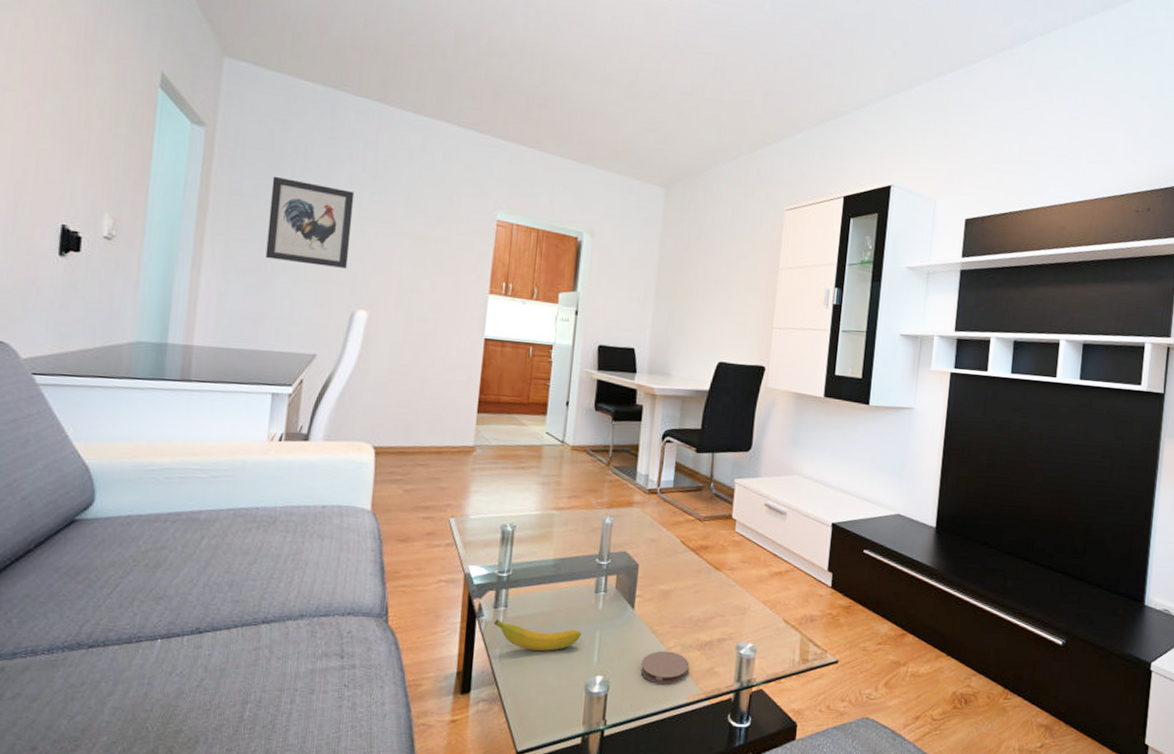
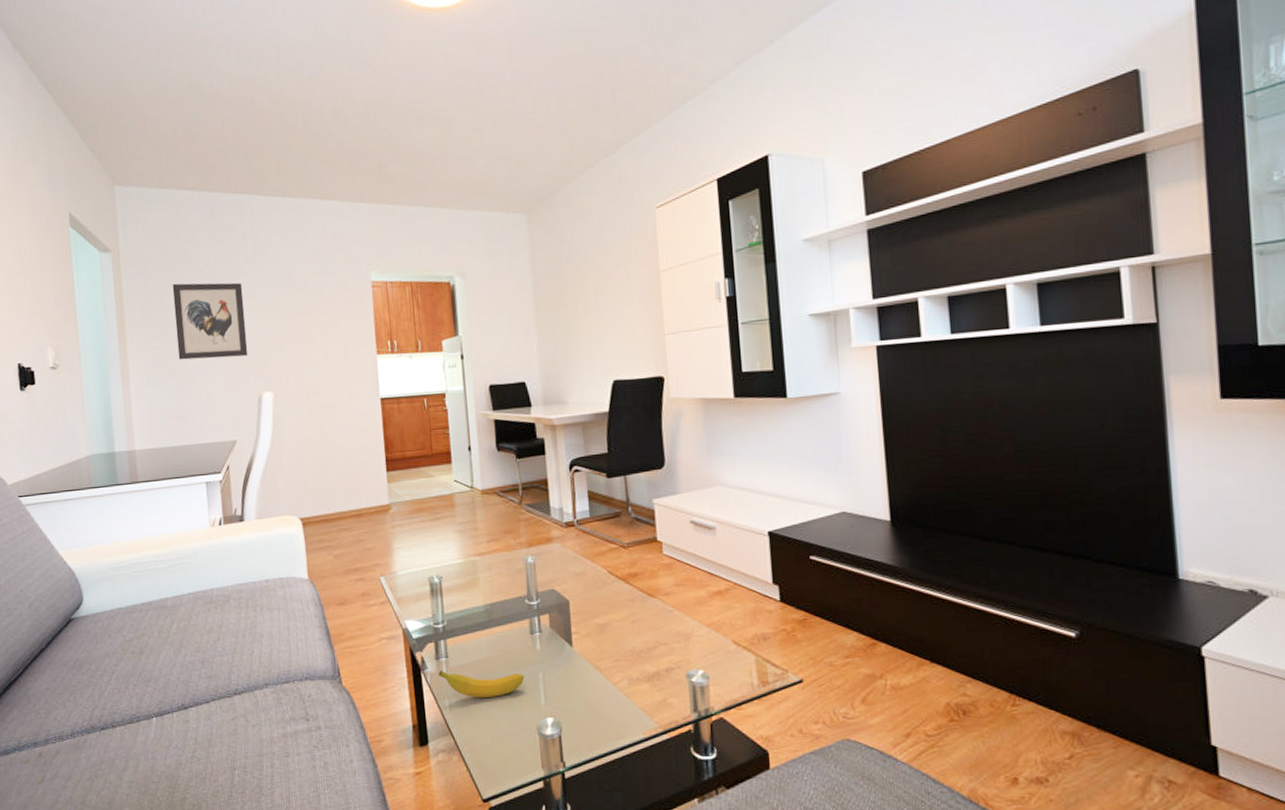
coaster: present [640,651,690,685] -> none [589,686,641,721]

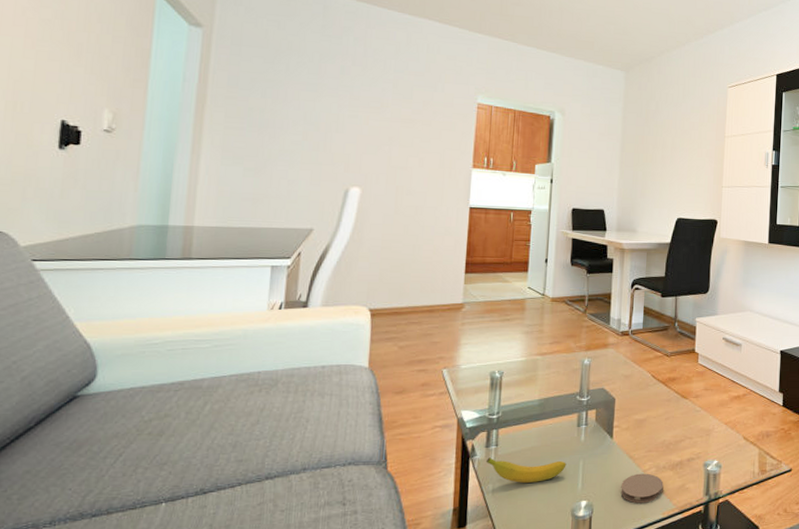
wall art: present [172,282,248,360] -> none [262,70,346,150]
coaster: none [589,686,641,721] -> present [620,473,664,504]

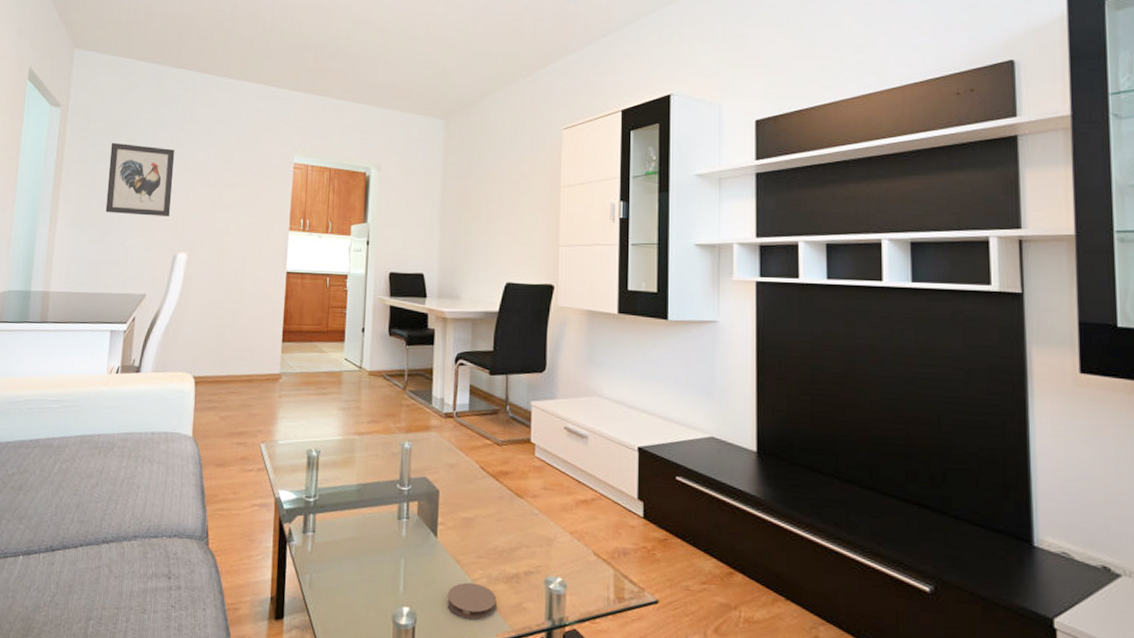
wall art: none [262,70,346,150] -> present [105,142,175,217]
banana: present [485,457,567,483] -> none [302,544,387,579]

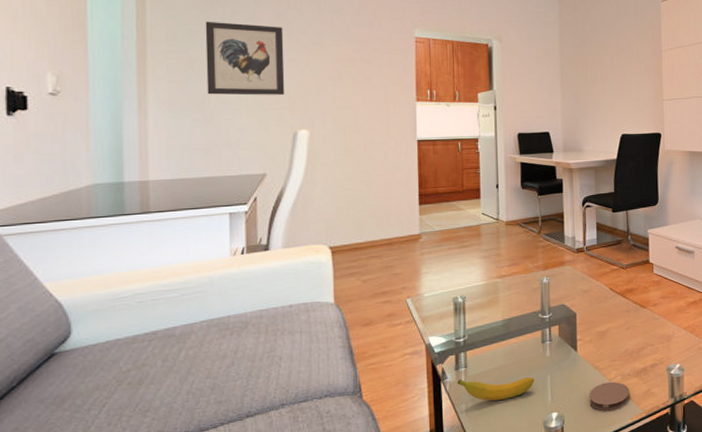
banana: none [302,544,387,579] -> present [456,376,535,401]

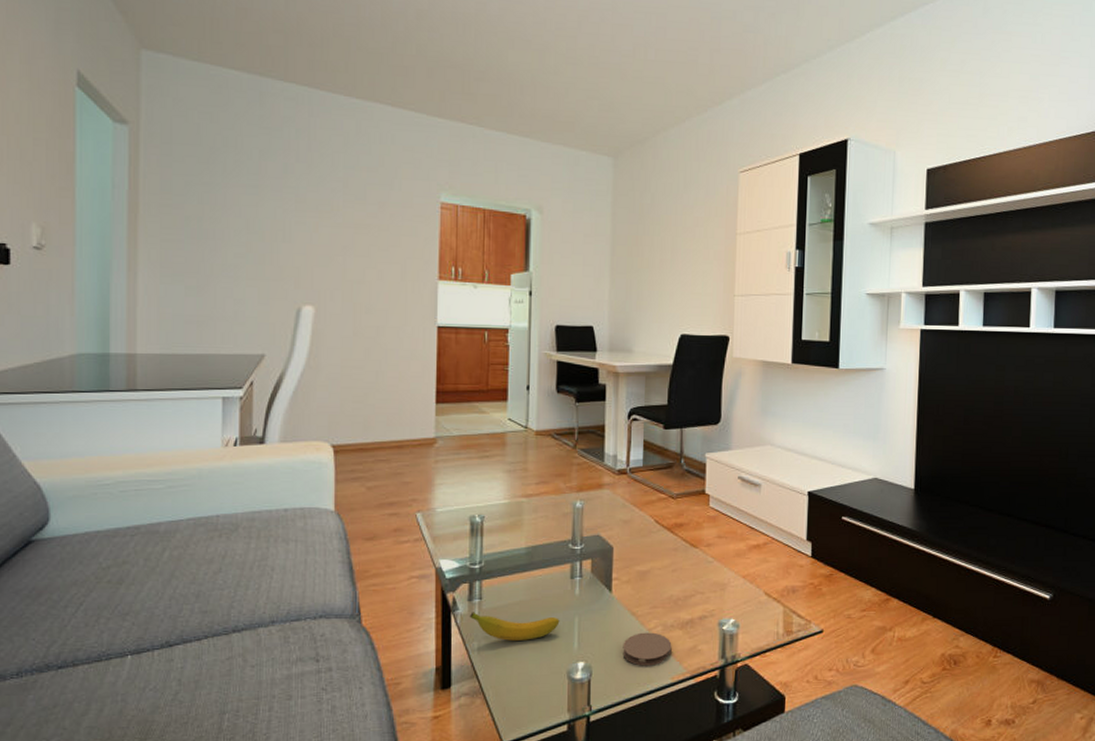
wall art: present [205,21,285,95] -> none [203,171,290,263]

